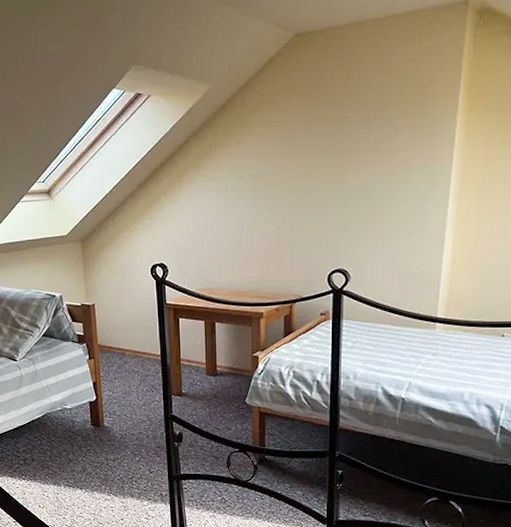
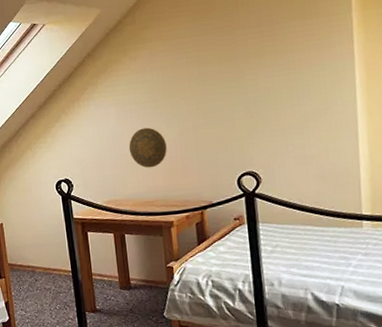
decorative plate: none [226,216,264,258] -> present [128,127,167,168]

